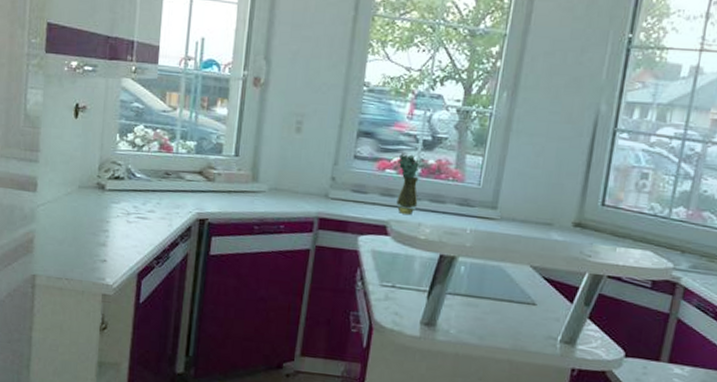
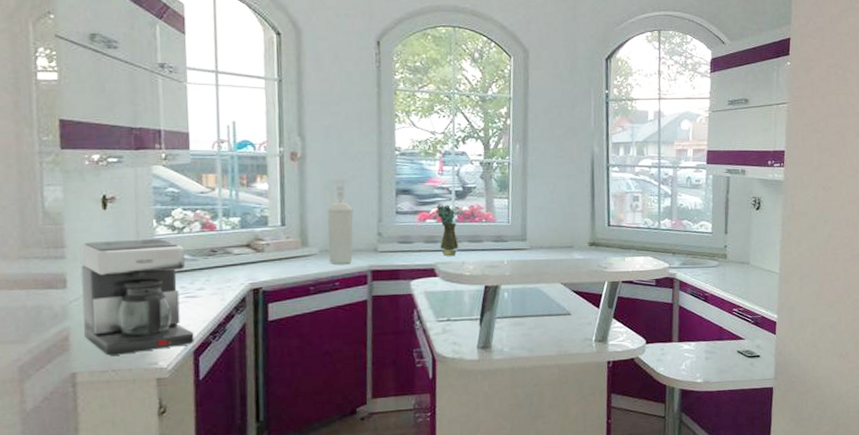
coffee maker: none [46,149,142,266] -> present [80,239,194,356]
canister: none [277,132,309,207] -> present [327,197,354,265]

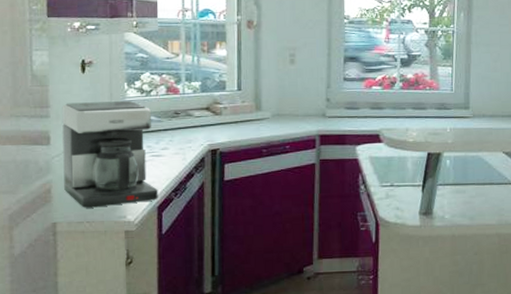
canister: present [327,197,354,265] -> none [279,64,304,129]
vase: present [436,202,459,256] -> none [382,69,403,122]

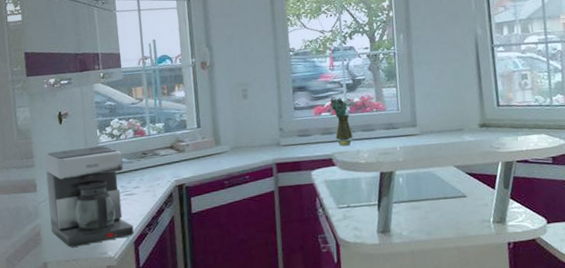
vase: none [382,69,403,122] -> present [330,96,353,146]

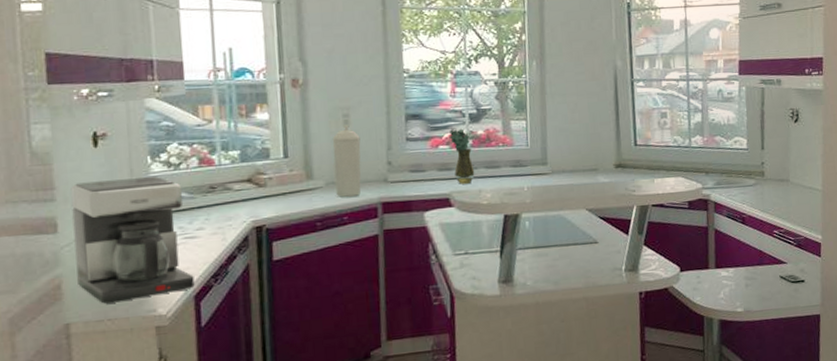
canister: none [234,98,259,160] -> present [332,125,361,198]

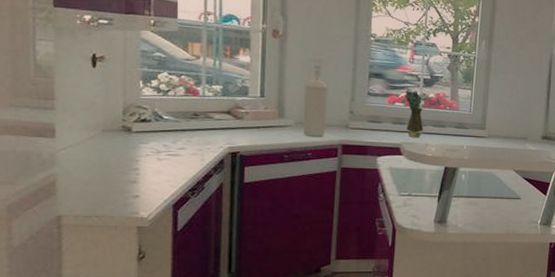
coffee maker: present [70,177,195,304] -> none [69,96,174,203]

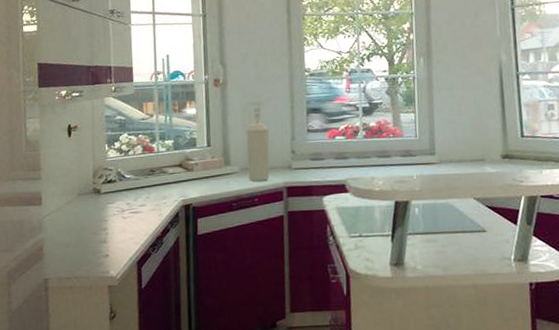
vase: present [405,88,424,137] -> none [344,119,368,172]

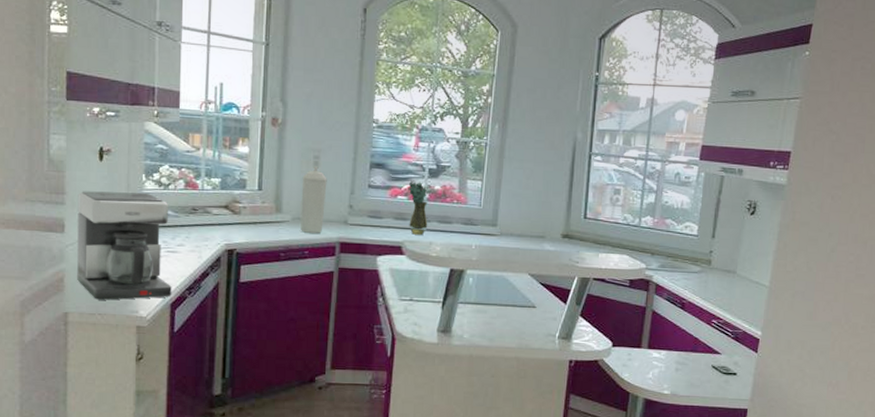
coffee maker: none [51,161,138,264] -> present [77,191,172,300]
vase: none [344,119,368,172] -> present [408,179,428,235]

